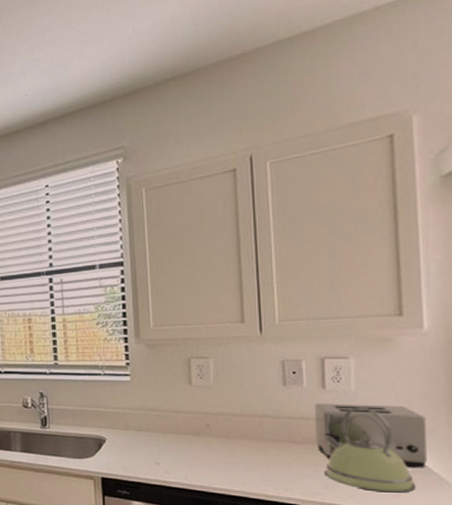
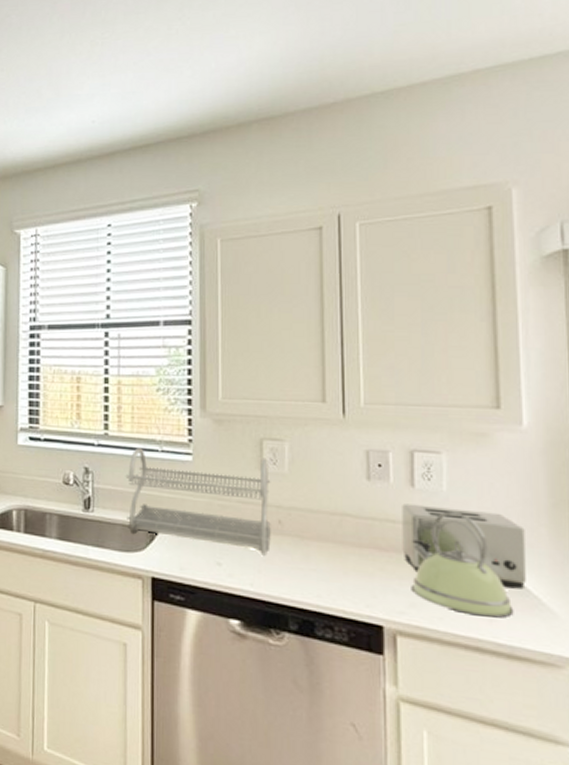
dish rack: none [74,373,201,455] -> present [125,448,271,557]

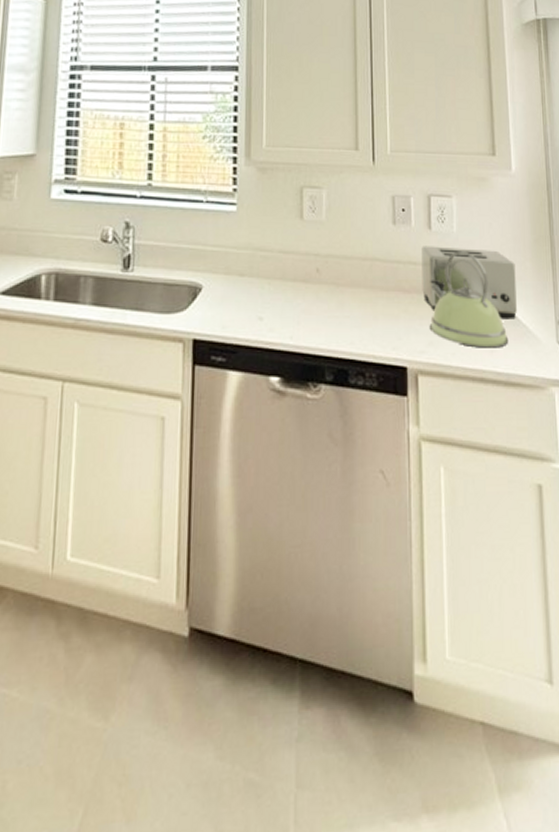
dish rack: present [125,448,271,557] -> none [168,199,310,308]

